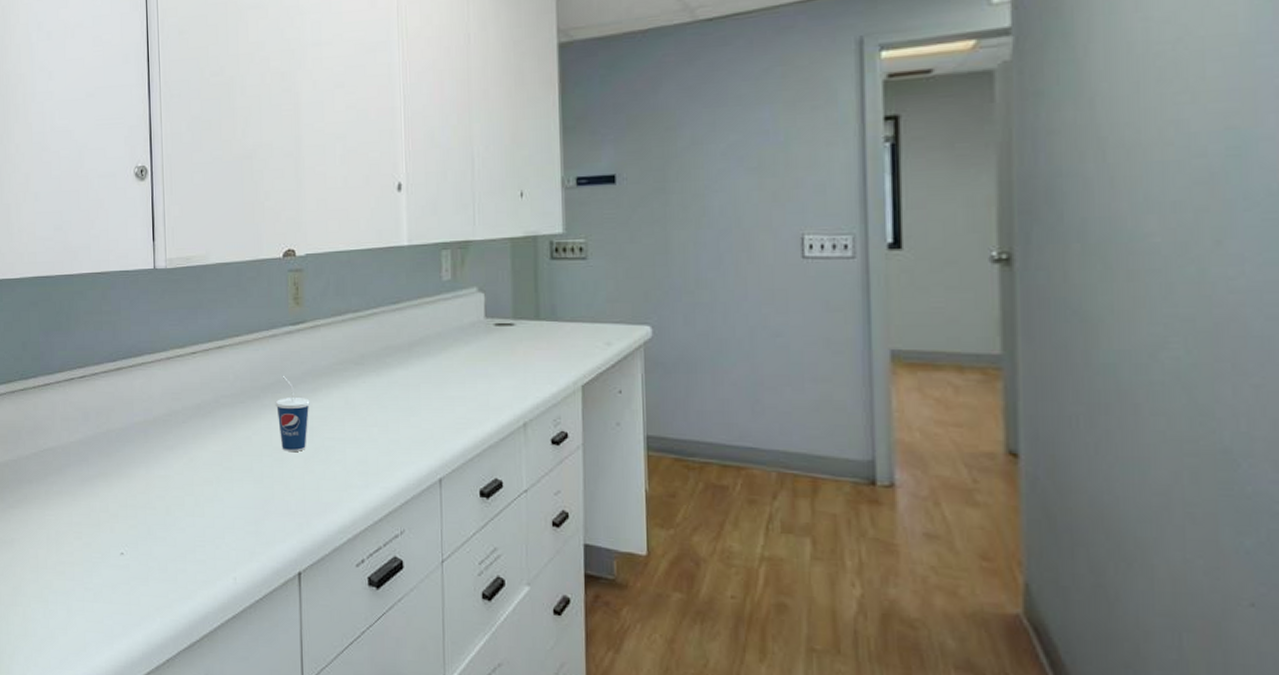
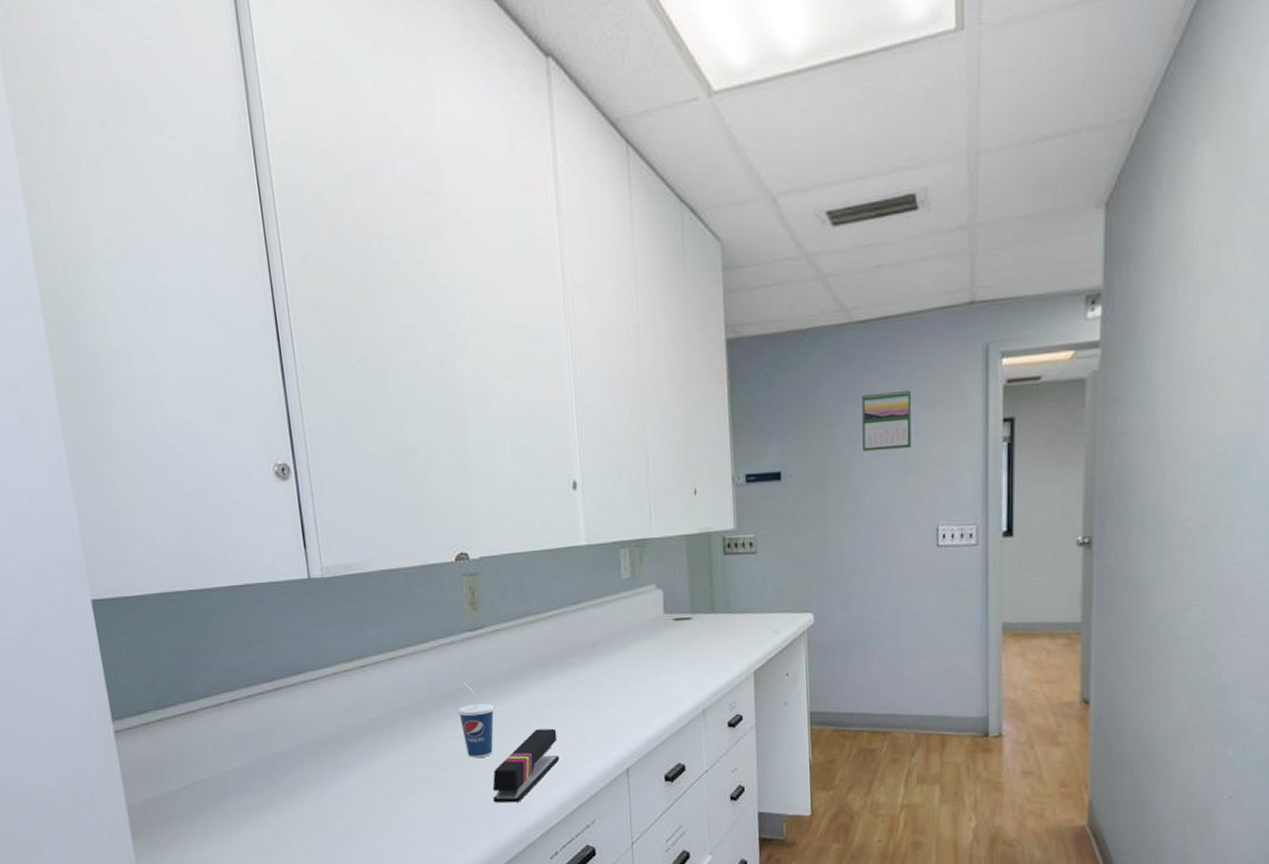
stapler: none [303,428,371,502] -> present [492,728,559,803]
calendar: none [708,86,769,154] -> present [862,388,912,452]

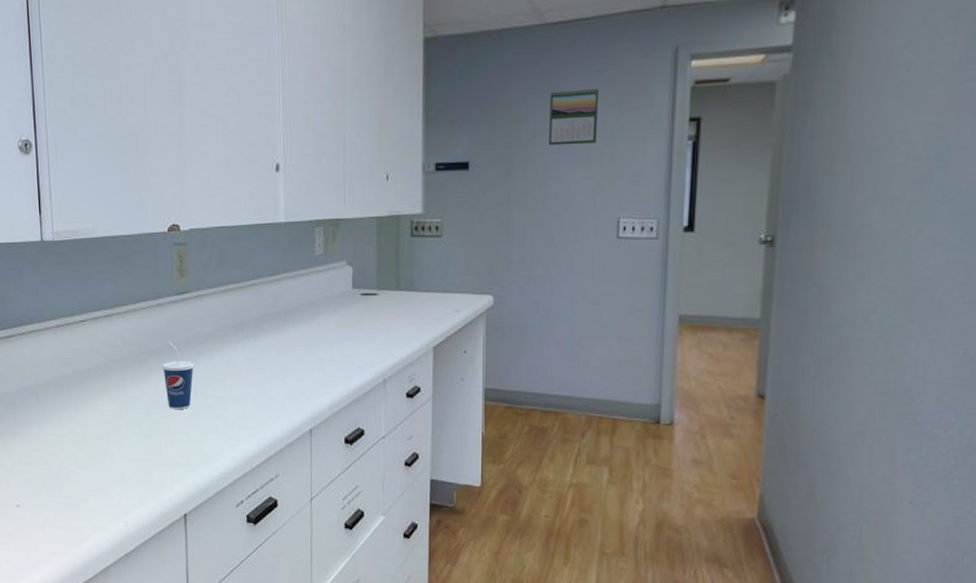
stapler: present [492,728,559,803] -> none [188,387,249,453]

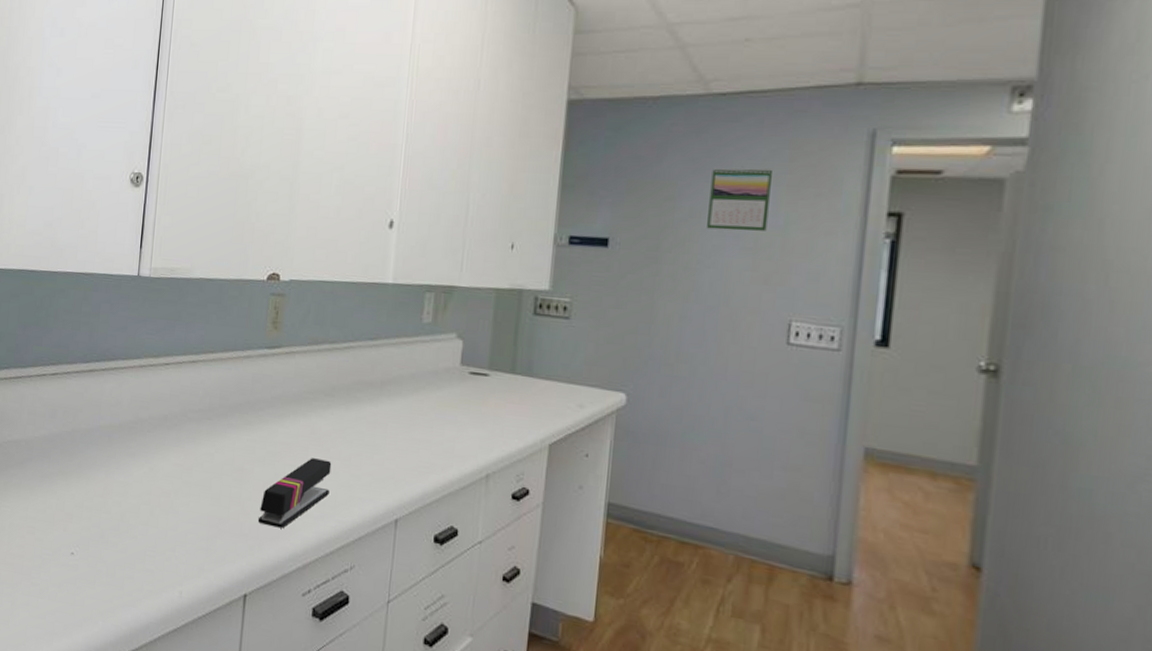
cup: present [161,340,194,409] -> none [241,397,276,475]
stapler: none [188,387,249,453] -> present [257,458,332,529]

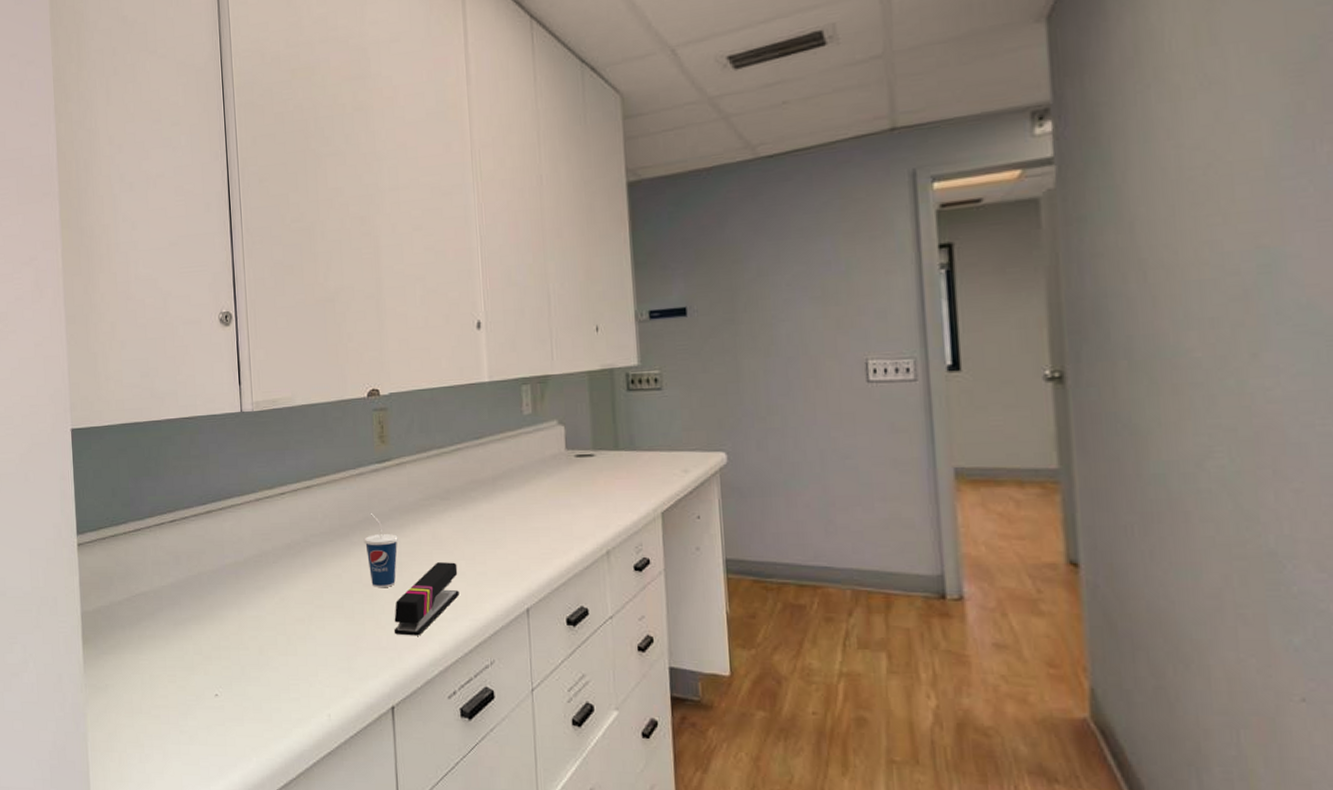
cup: none [241,397,276,475] -> present [364,512,398,587]
calendar: present [707,166,774,232] -> none [772,219,831,285]

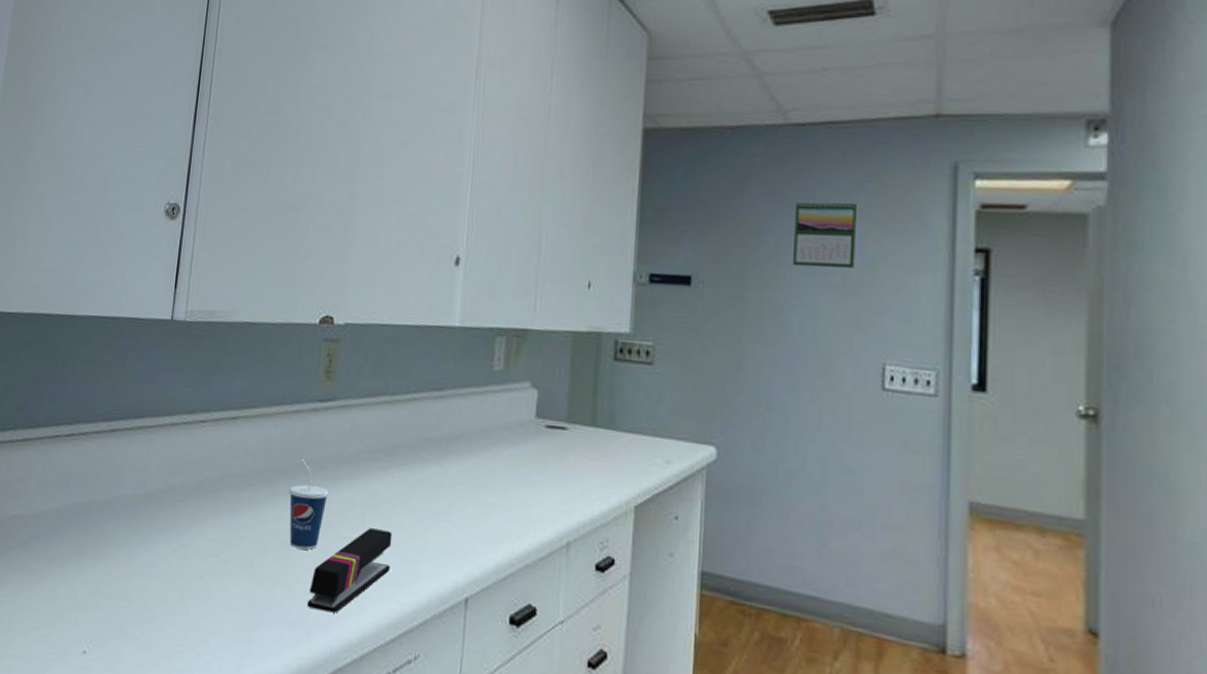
calendar: none [772,219,831,285] -> present [793,200,858,269]

